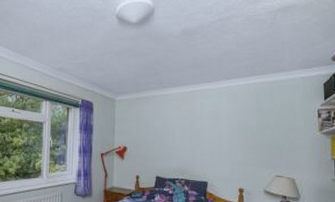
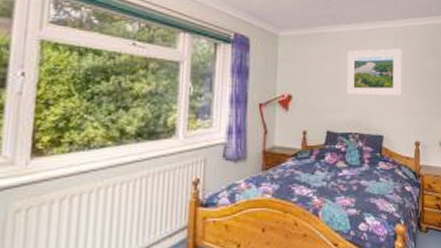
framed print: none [173,106,226,148] -> present [347,48,402,96]

